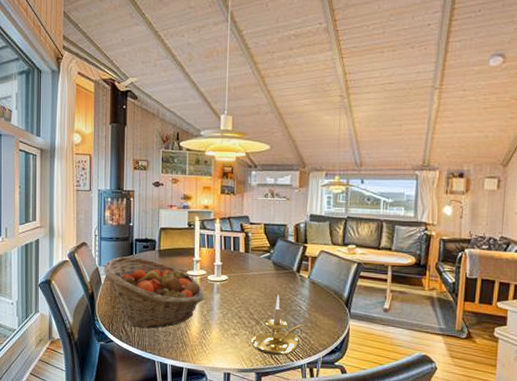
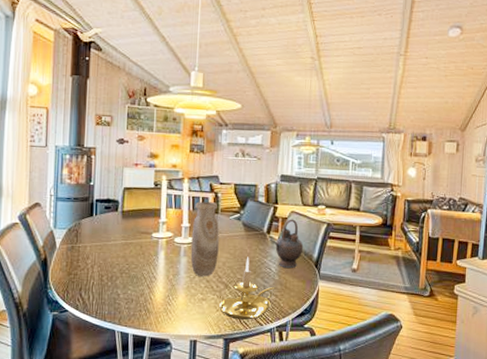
fruit basket: present [104,256,205,329] -> none [59,218,171,296]
vase: none [223,241,250,313] -> present [190,201,219,277]
teapot: none [303,258,334,306] -> present [273,219,304,268]

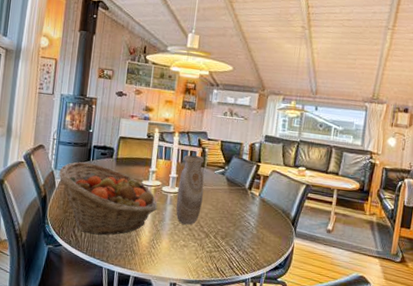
fruit basket: none [59,218,171,296] -> present [59,162,158,235]
candle holder: present [219,256,275,320] -> none [199,209,253,269]
teapot: present [273,219,304,268] -> none [253,177,282,224]

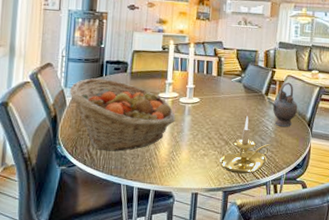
vase: present [176,155,204,225] -> none [194,65,222,134]
candle holder: none [199,209,253,269] -> present [220,116,272,174]
teapot: none [253,177,282,224] -> present [270,82,298,127]

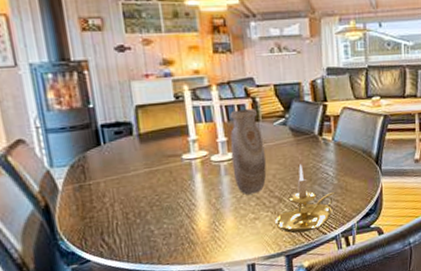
fruit basket: present [69,78,176,152] -> none [58,148,210,237]
vase: none [194,65,222,134] -> present [230,109,267,195]
teapot: present [270,82,298,127] -> none [327,116,361,170]

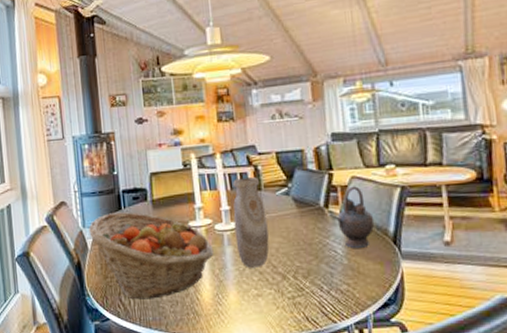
fruit basket: none [58,148,210,237] -> present [89,212,214,300]
candle holder: present [275,164,336,234] -> none [279,238,346,317]
teapot: none [327,116,361,170] -> present [334,186,375,248]

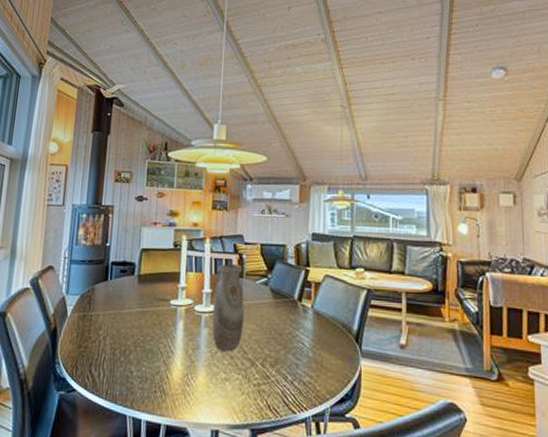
fruit basket: present [89,212,214,300] -> none [71,283,190,373]
teapot: present [334,186,375,248] -> none [305,284,341,343]

